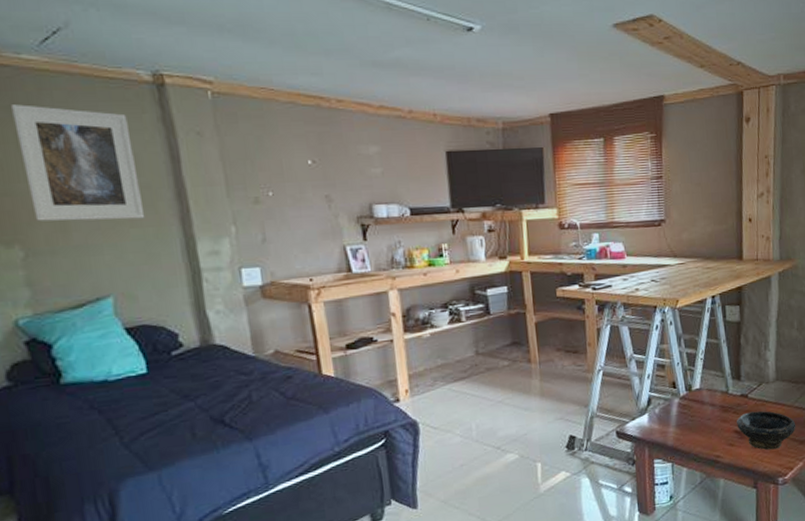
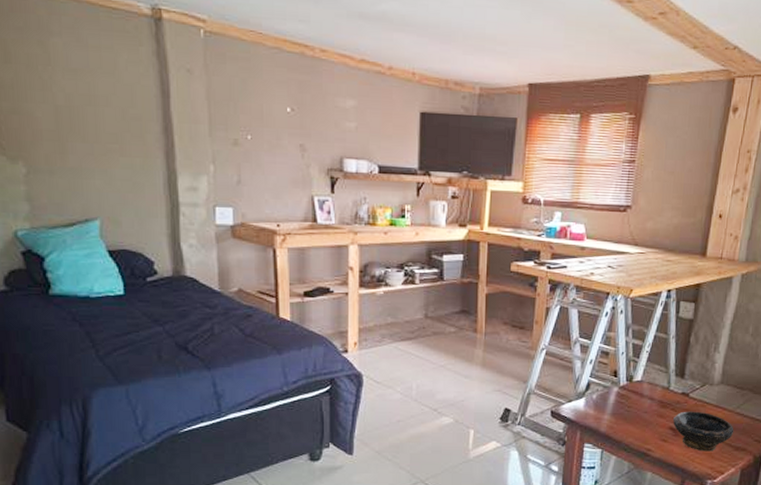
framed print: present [11,104,146,222] -> none [25,26,134,149]

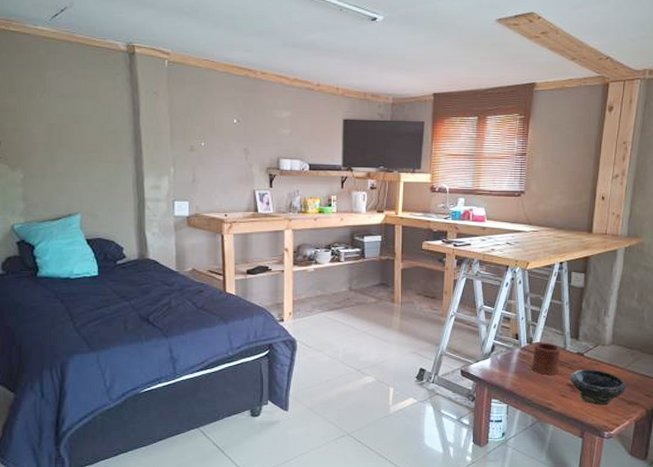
mug: none [629,380,664,417] -> present [530,342,560,375]

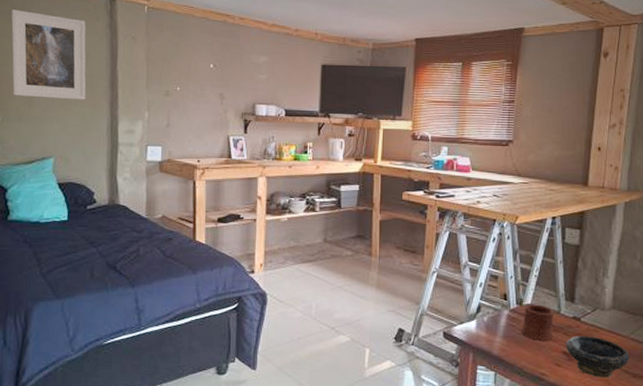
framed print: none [27,63,110,156] -> present [11,10,86,100]

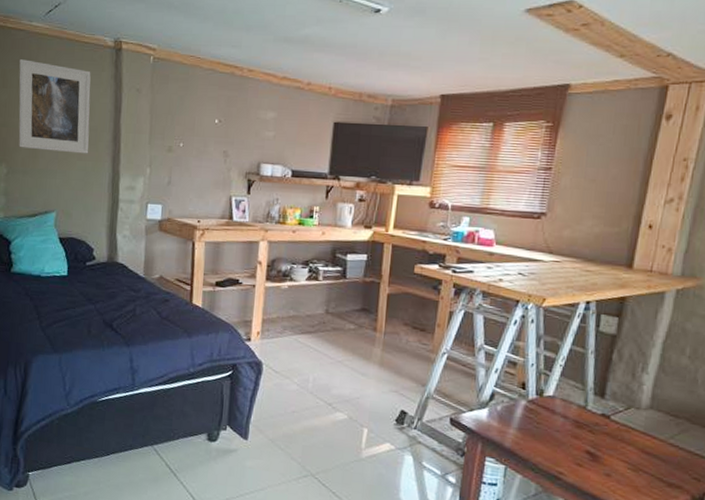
mug: present [520,304,554,341] -> none [538,395,580,438]
bowl: present [566,335,630,378] -> none [590,434,667,485]

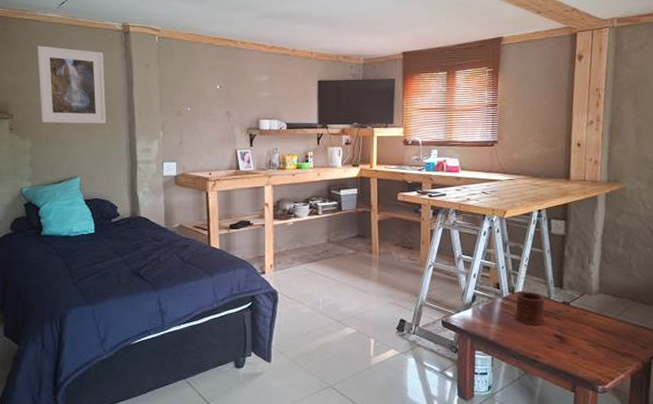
mug: none [538,395,580,438] -> present [513,291,545,325]

